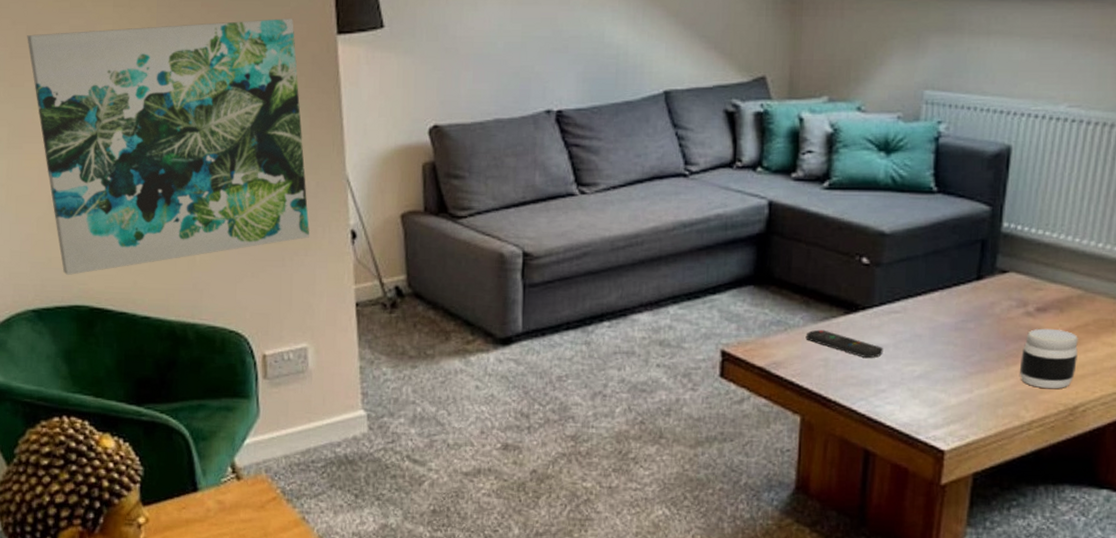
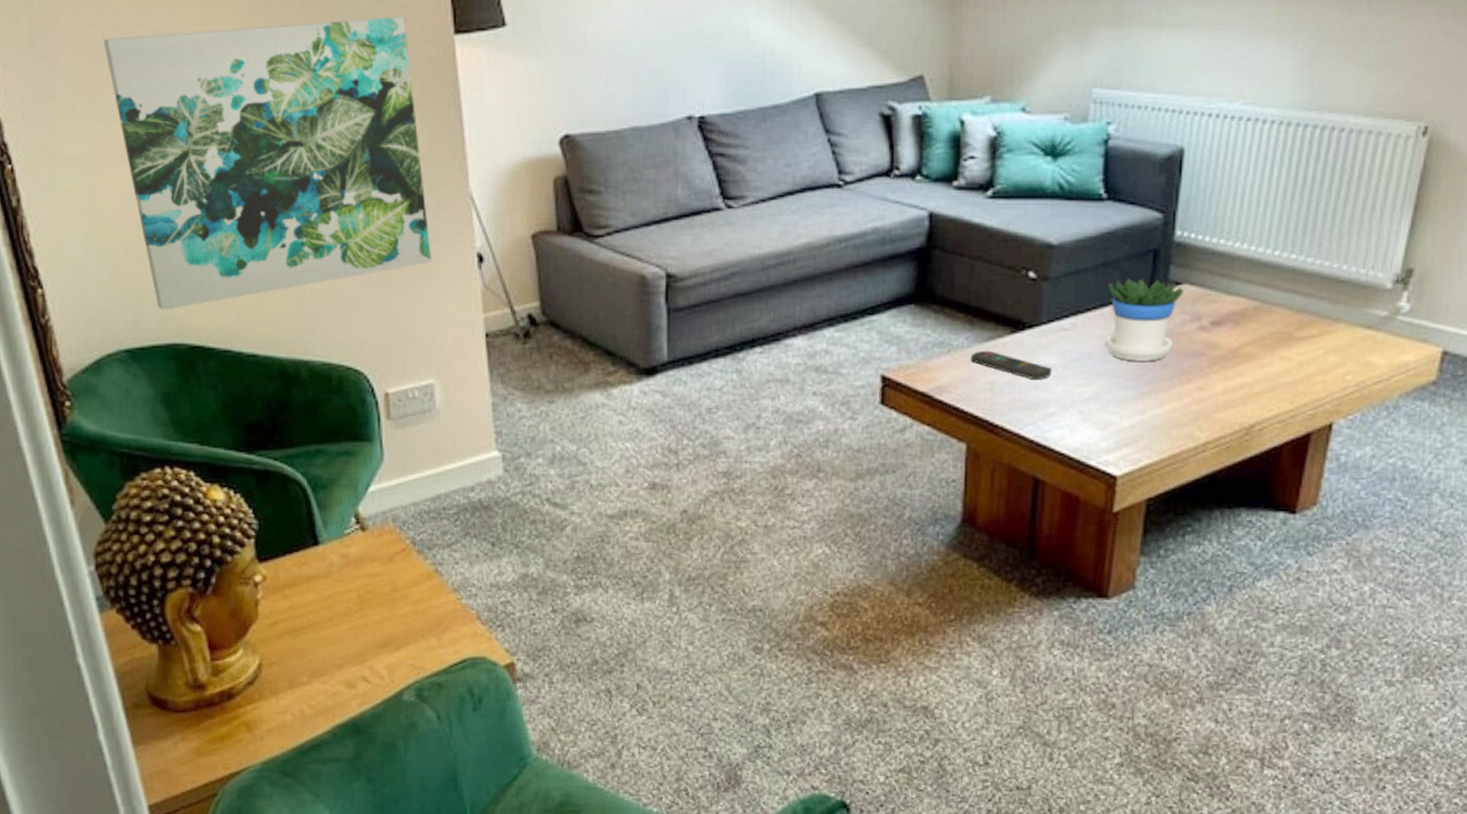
flowerpot: none [934,265,1010,344] -> present [1105,278,1184,361]
jar: present [1020,328,1078,389] -> none [1194,343,1254,408]

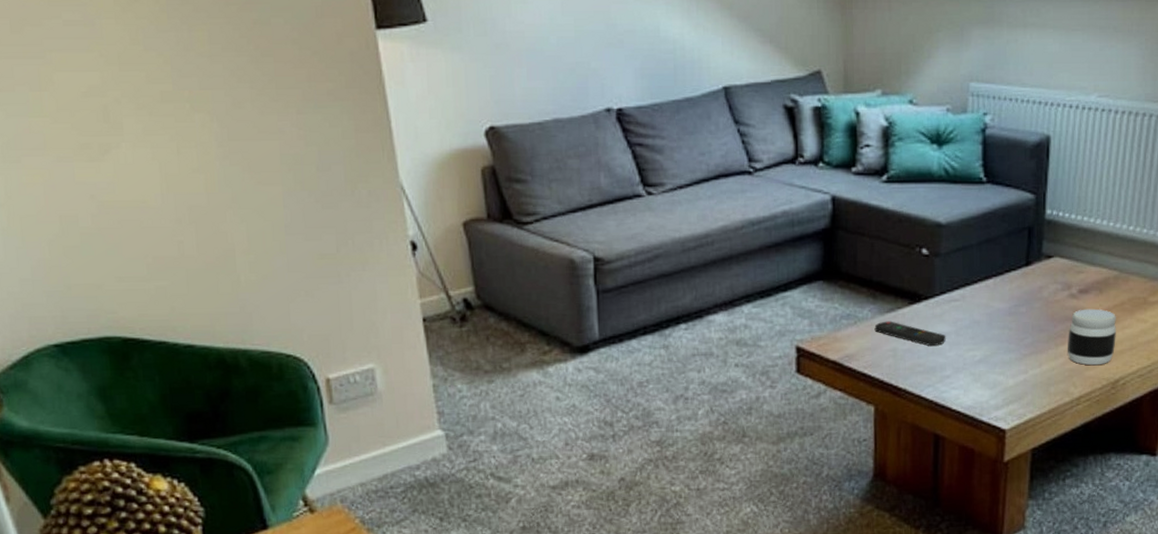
wall art: present [103,17,432,310] -> none [11,12,366,304]
flowerpot: present [1105,278,1184,361] -> none [990,253,1055,327]
jar: none [1194,343,1254,408] -> present [1068,308,1116,366]

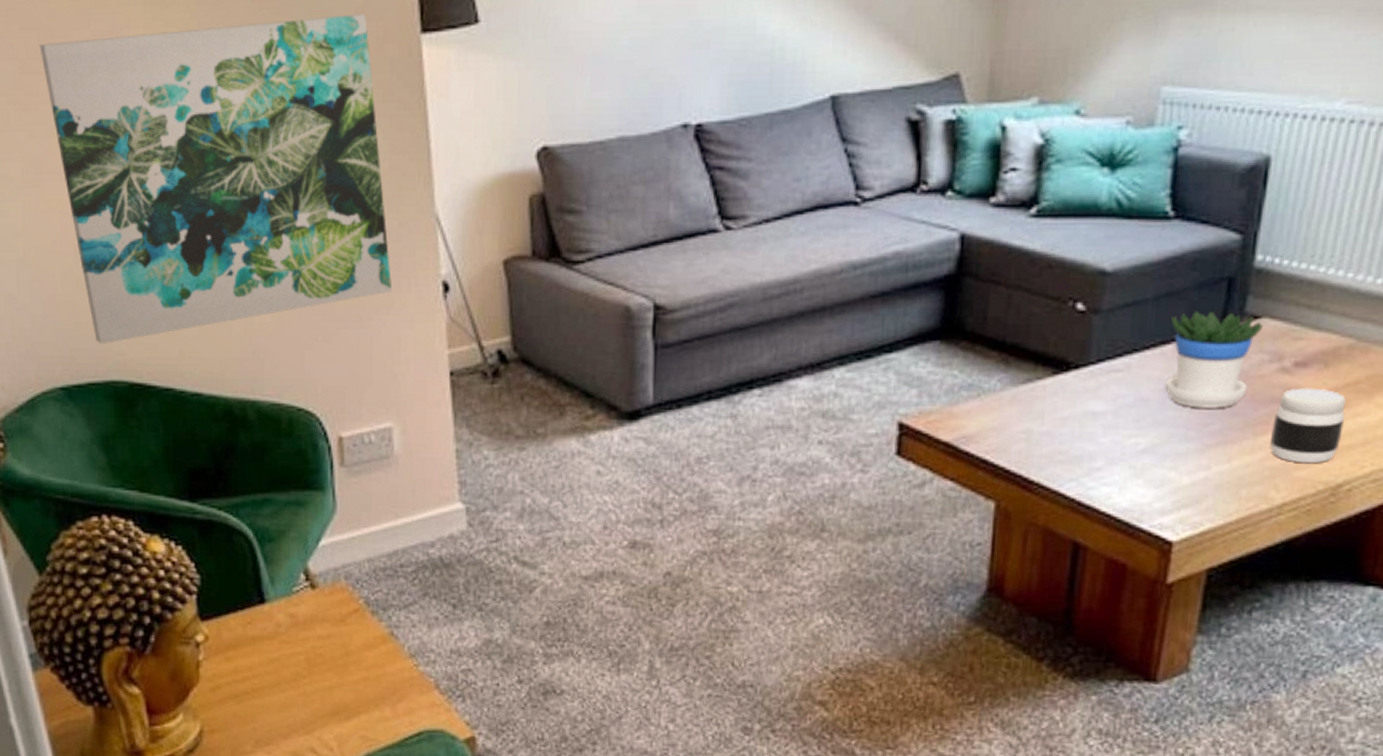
wall art: none [11,12,366,304] -> present [39,14,393,344]
remote control: present [874,321,946,347] -> none [1003,394,1100,430]
flowerpot: none [990,253,1055,327] -> present [1164,310,1263,409]

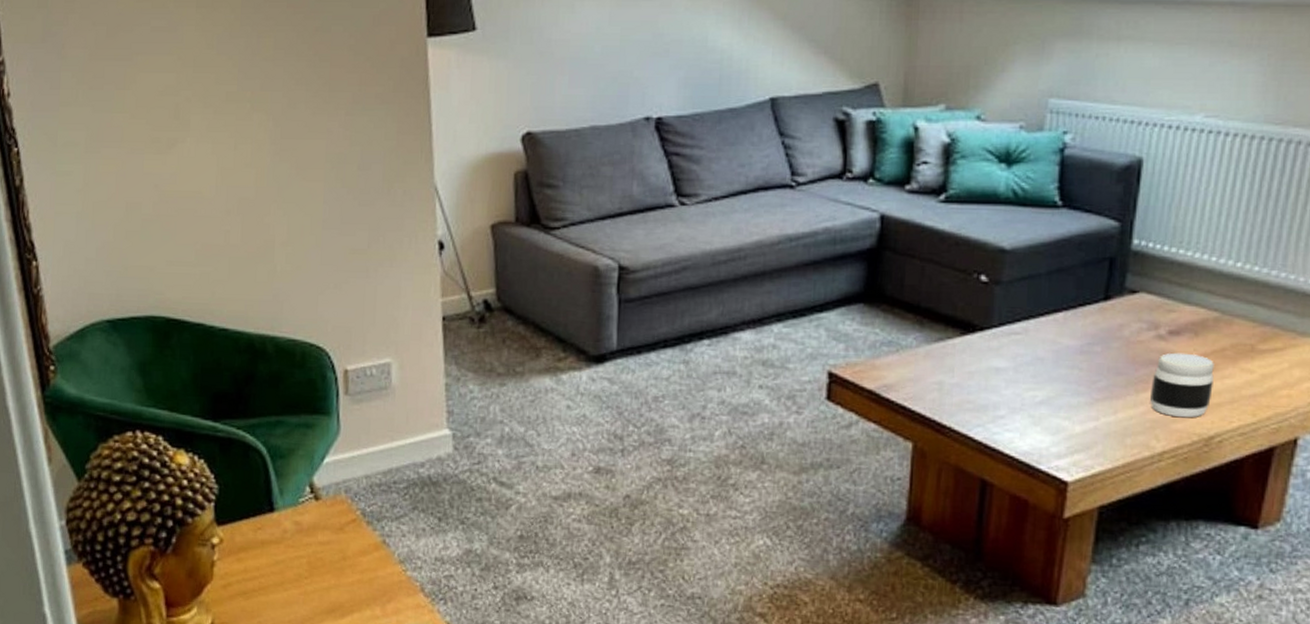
wall art: present [39,14,393,344] -> none [107,20,396,284]
flowerpot: present [1164,310,1263,409] -> none [1057,284,1140,368]

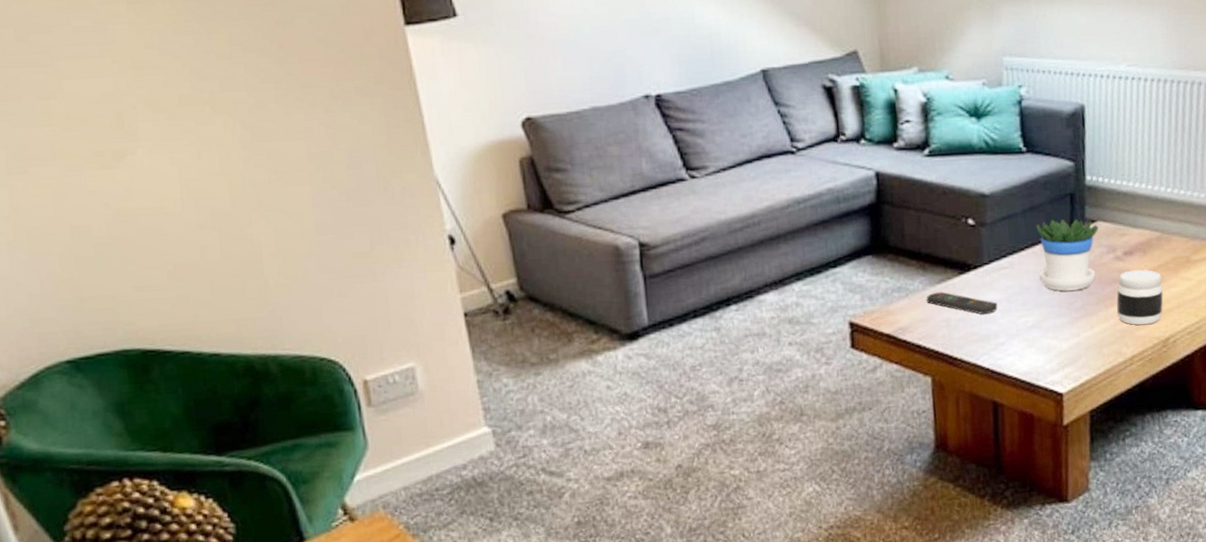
remote control: none [919,351,1002,383] -> present [926,291,998,315]
flowerpot: none [1057,284,1140,368] -> present [1036,219,1099,291]

